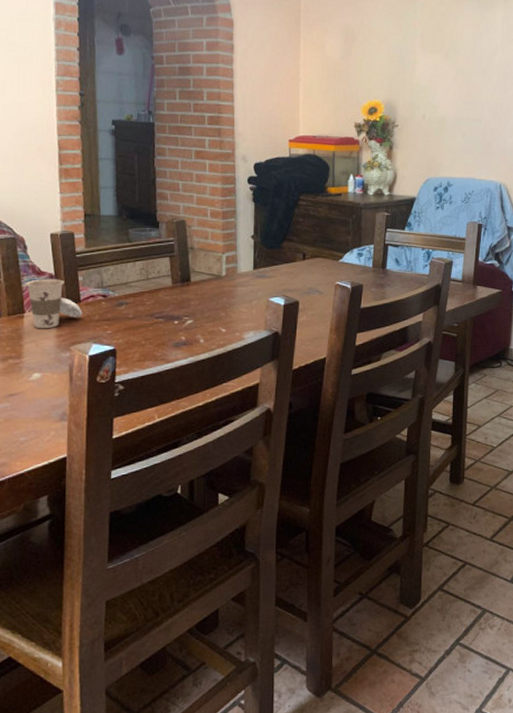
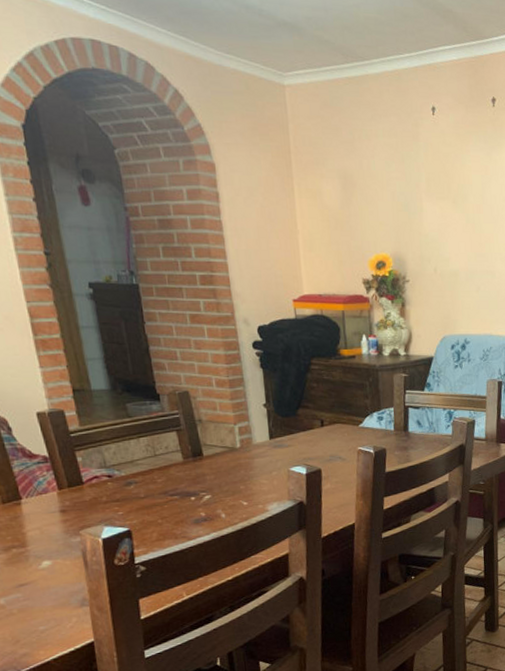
cup: present [26,279,83,329] -> none [17,461,88,515]

